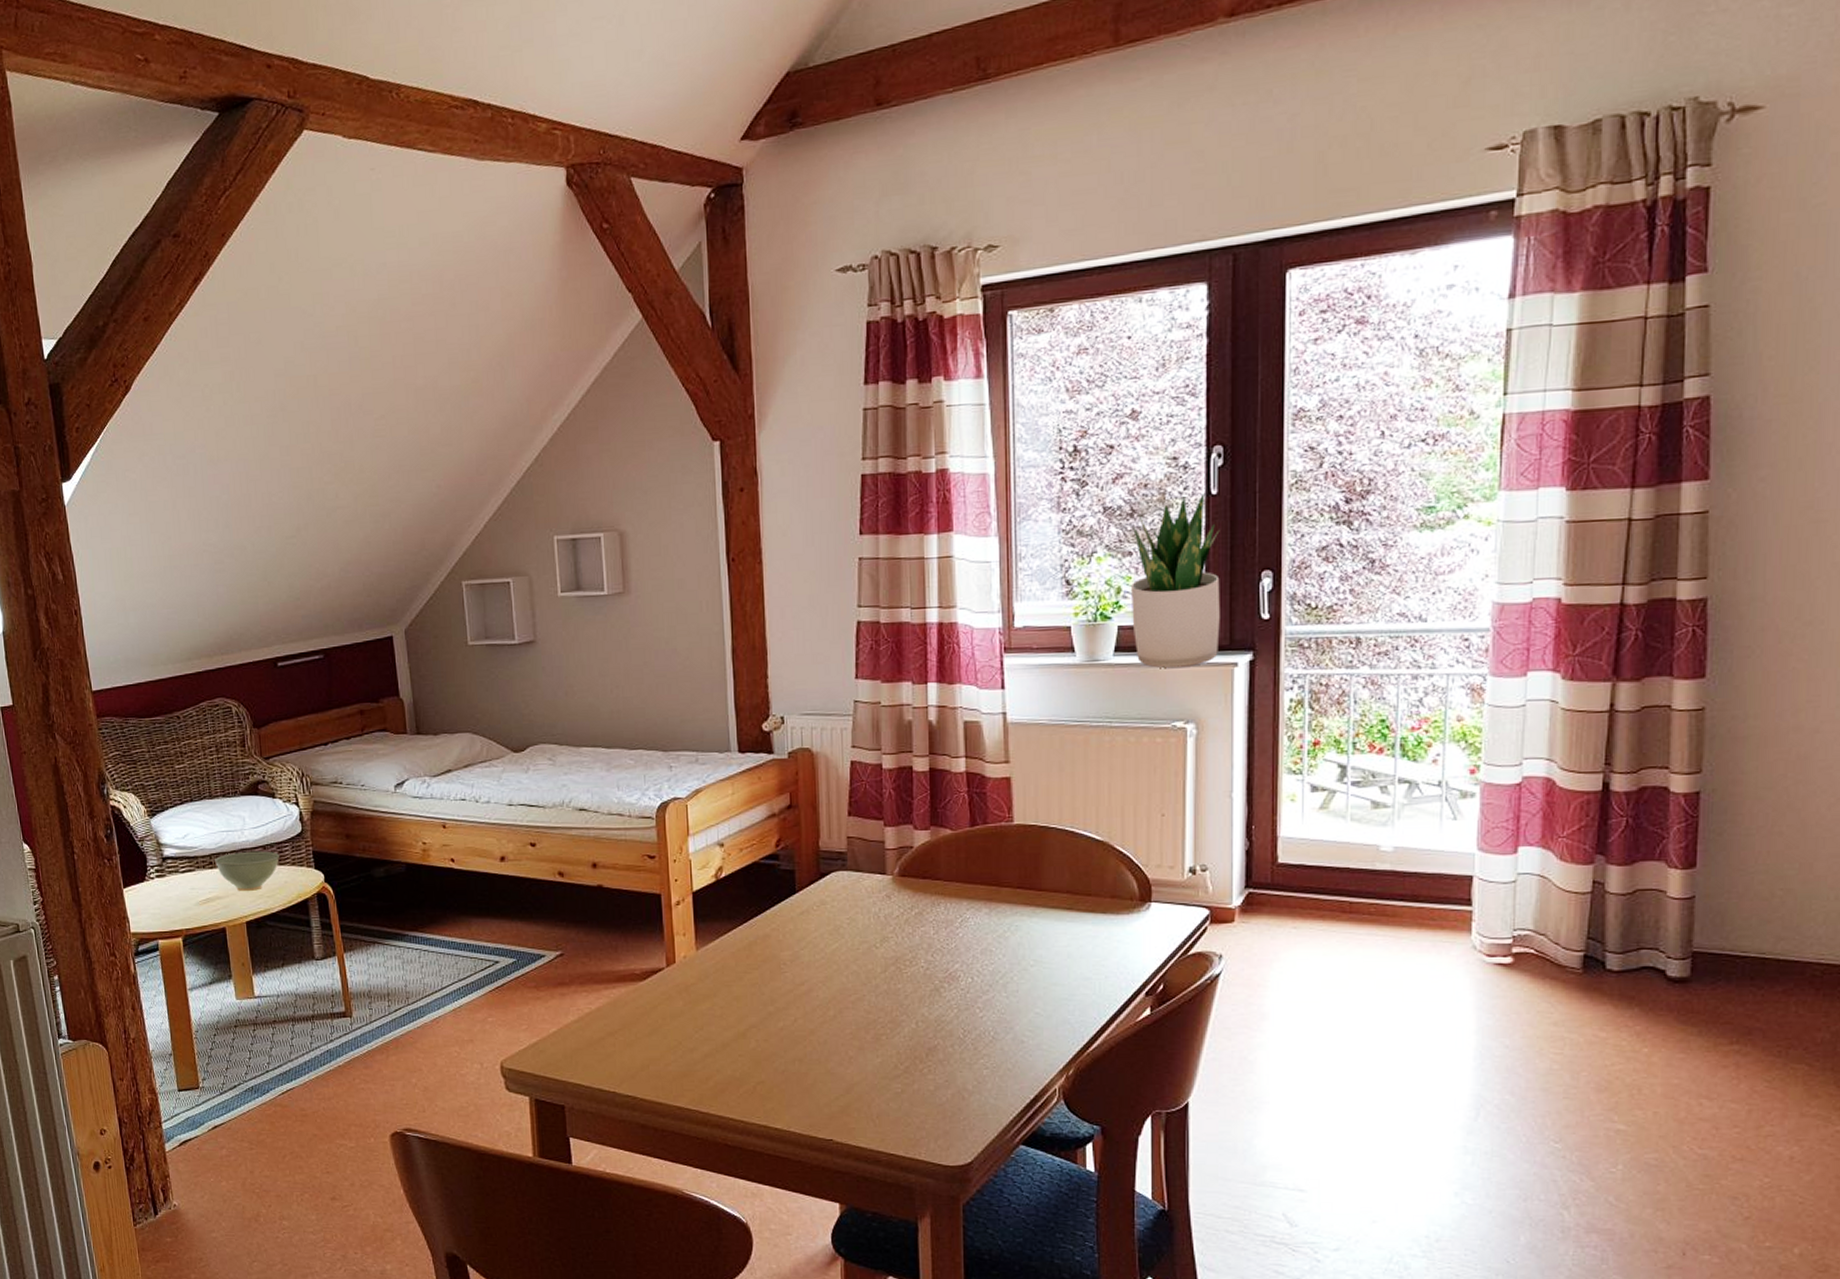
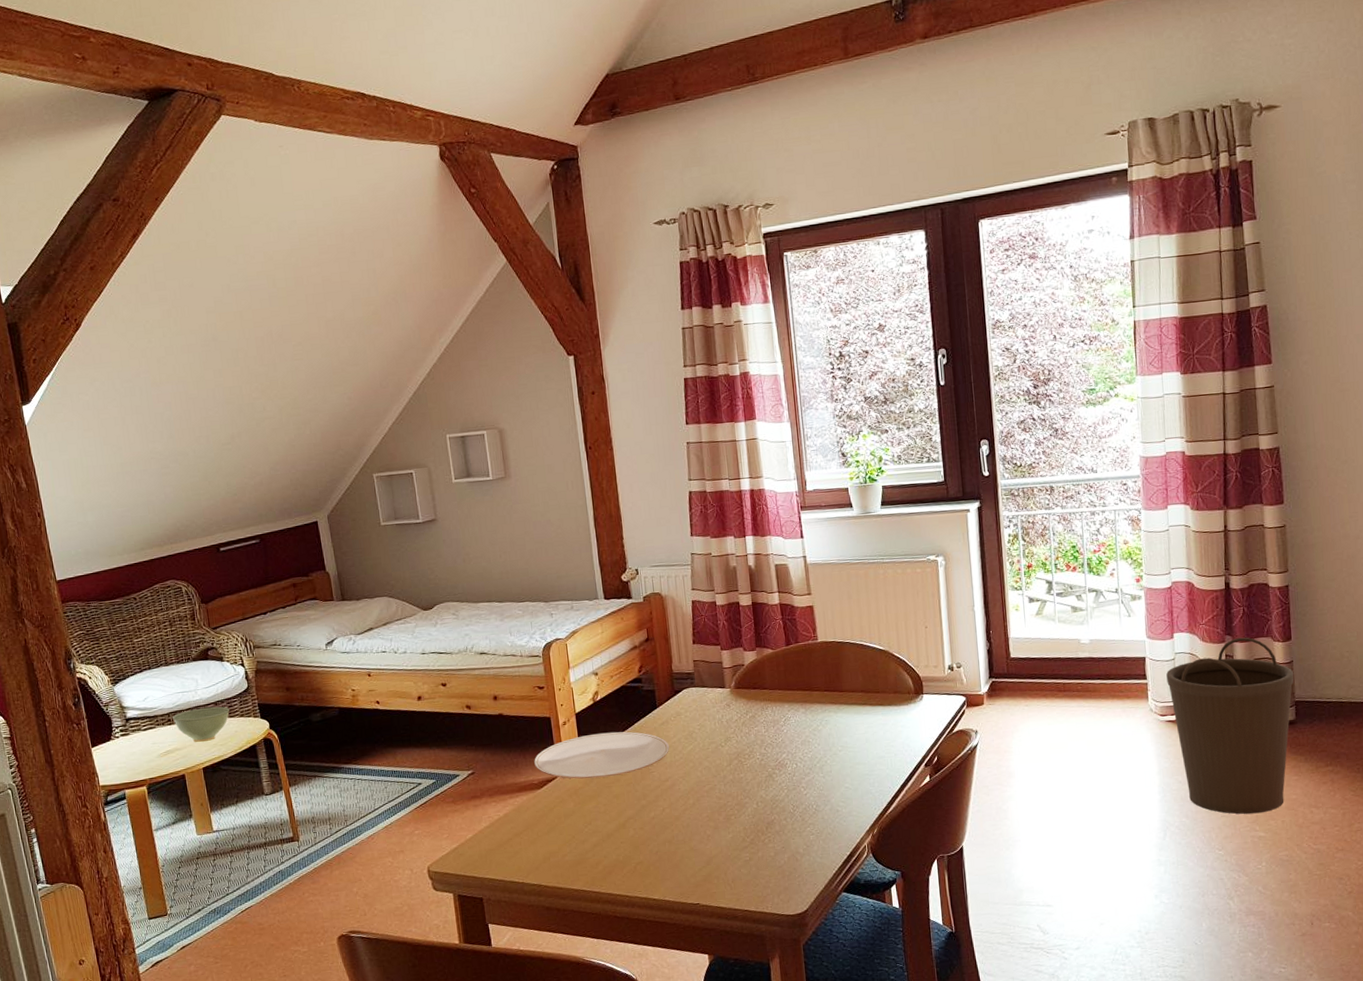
plate: none [637,918,809,974] -> present [534,731,670,780]
planter: present [1130,494,1220,669] -> none [887,385,955,516]
basket: none [1501,858,1695,1099] -> present [1166,637,1294,814]

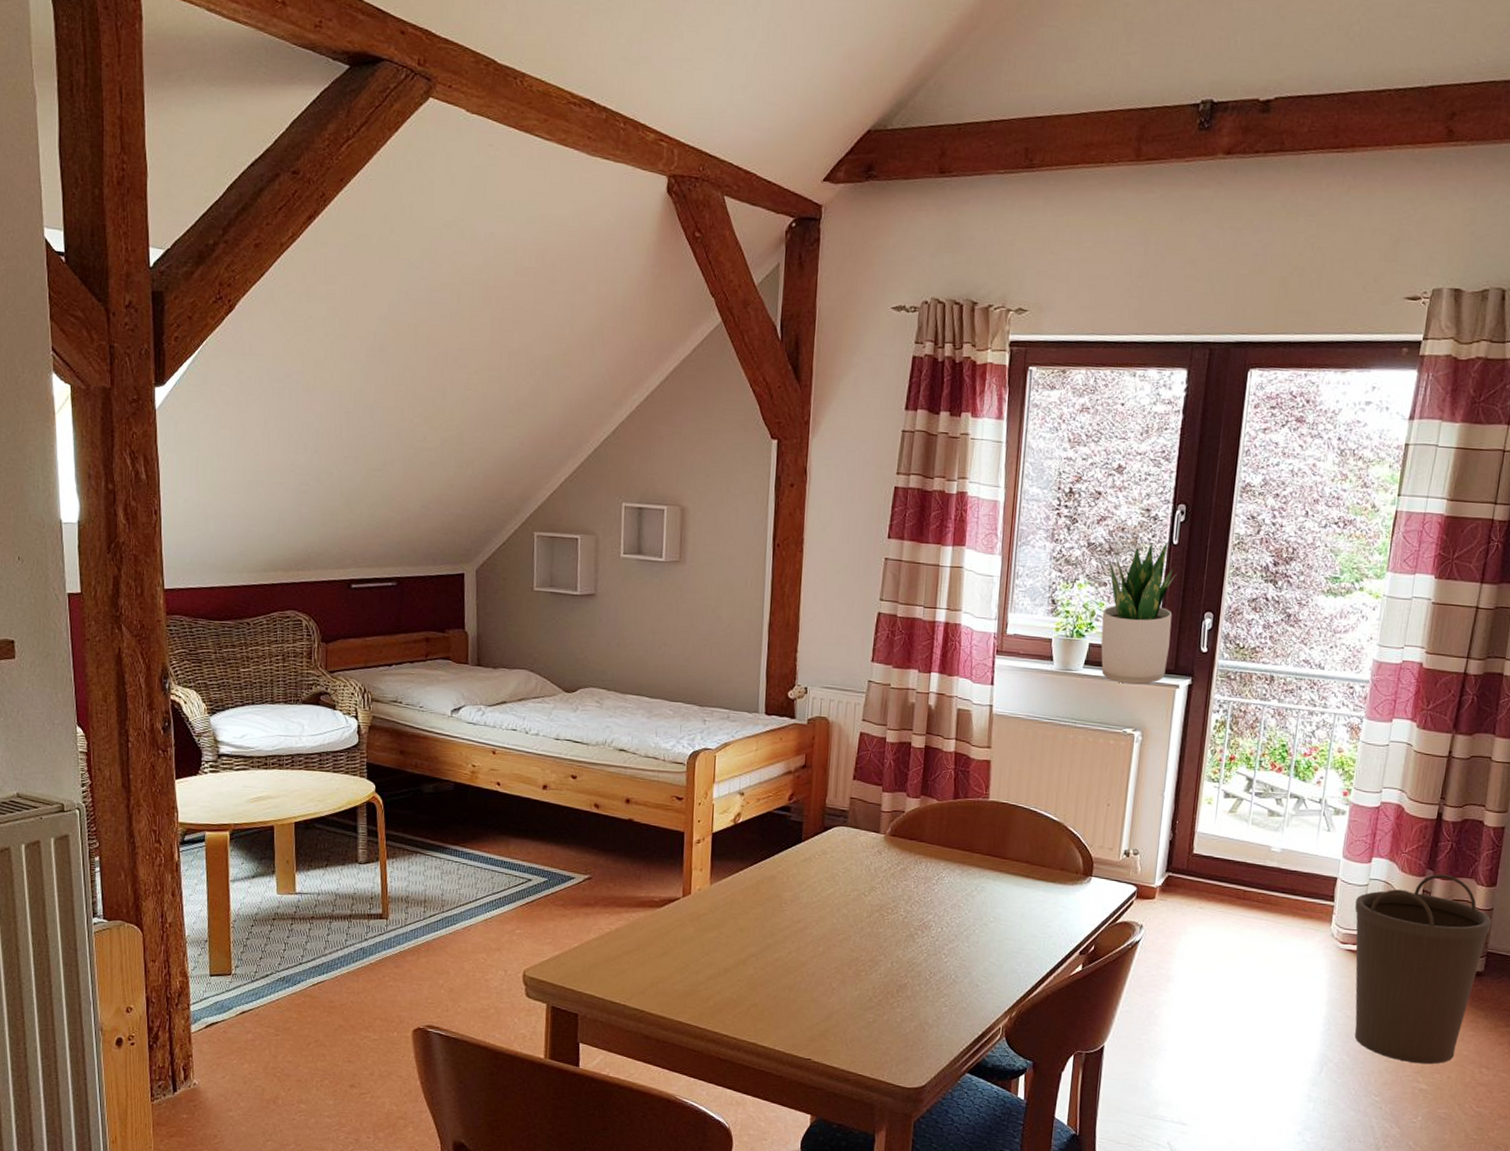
bowl: present [173,706,230,743] -> none [270,756,335,795]
plate: present [534,731,670,780] -> none [658,858,809,908]
planter: none [887,385,955,516] -> present [1100,542,1177,684]

